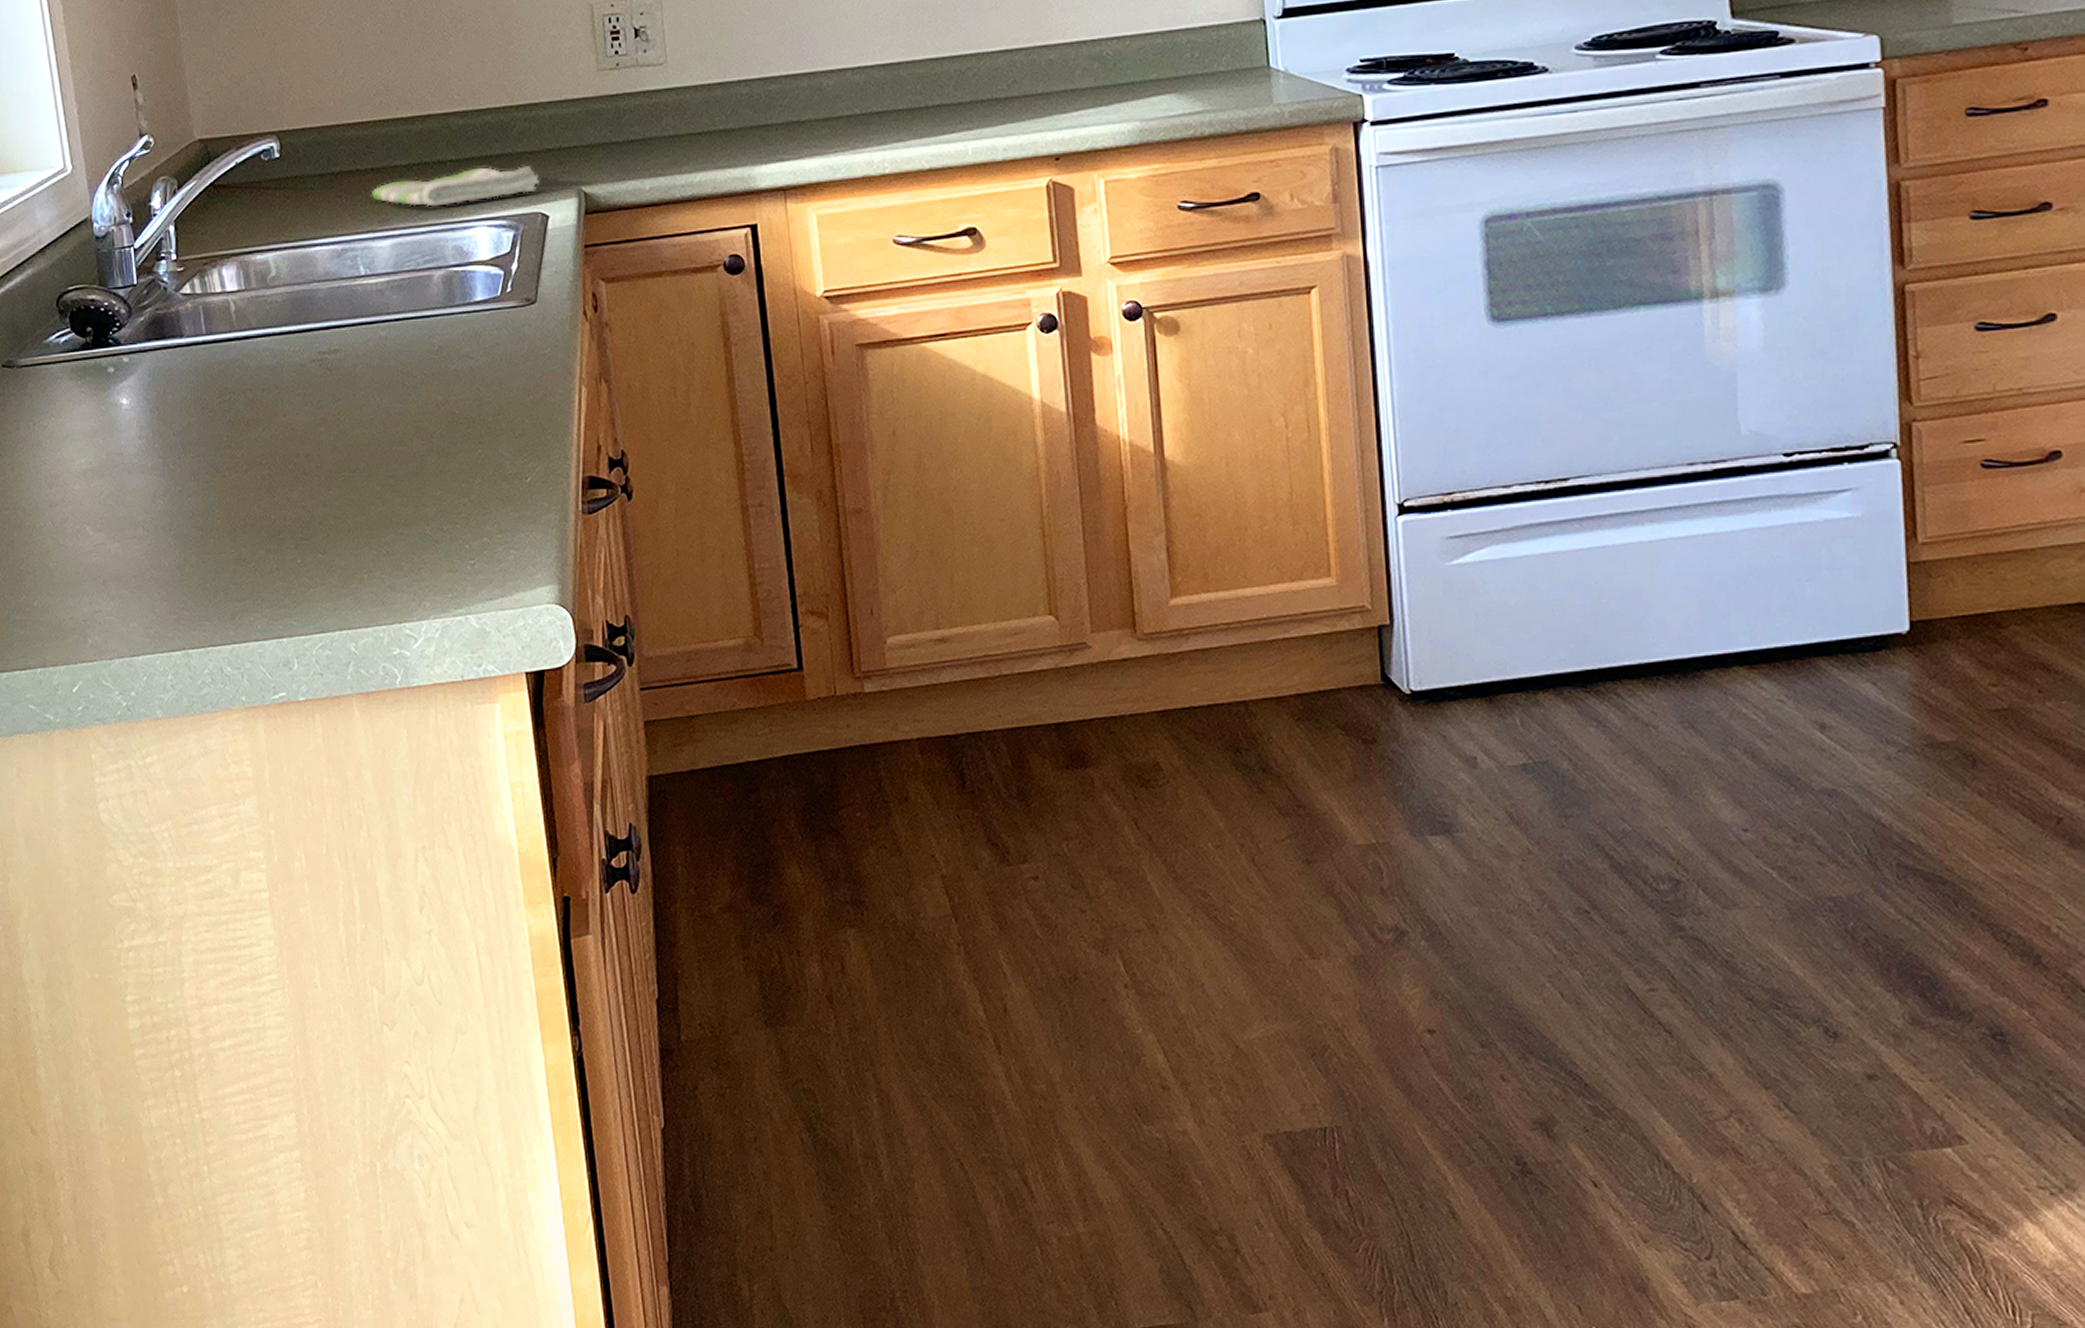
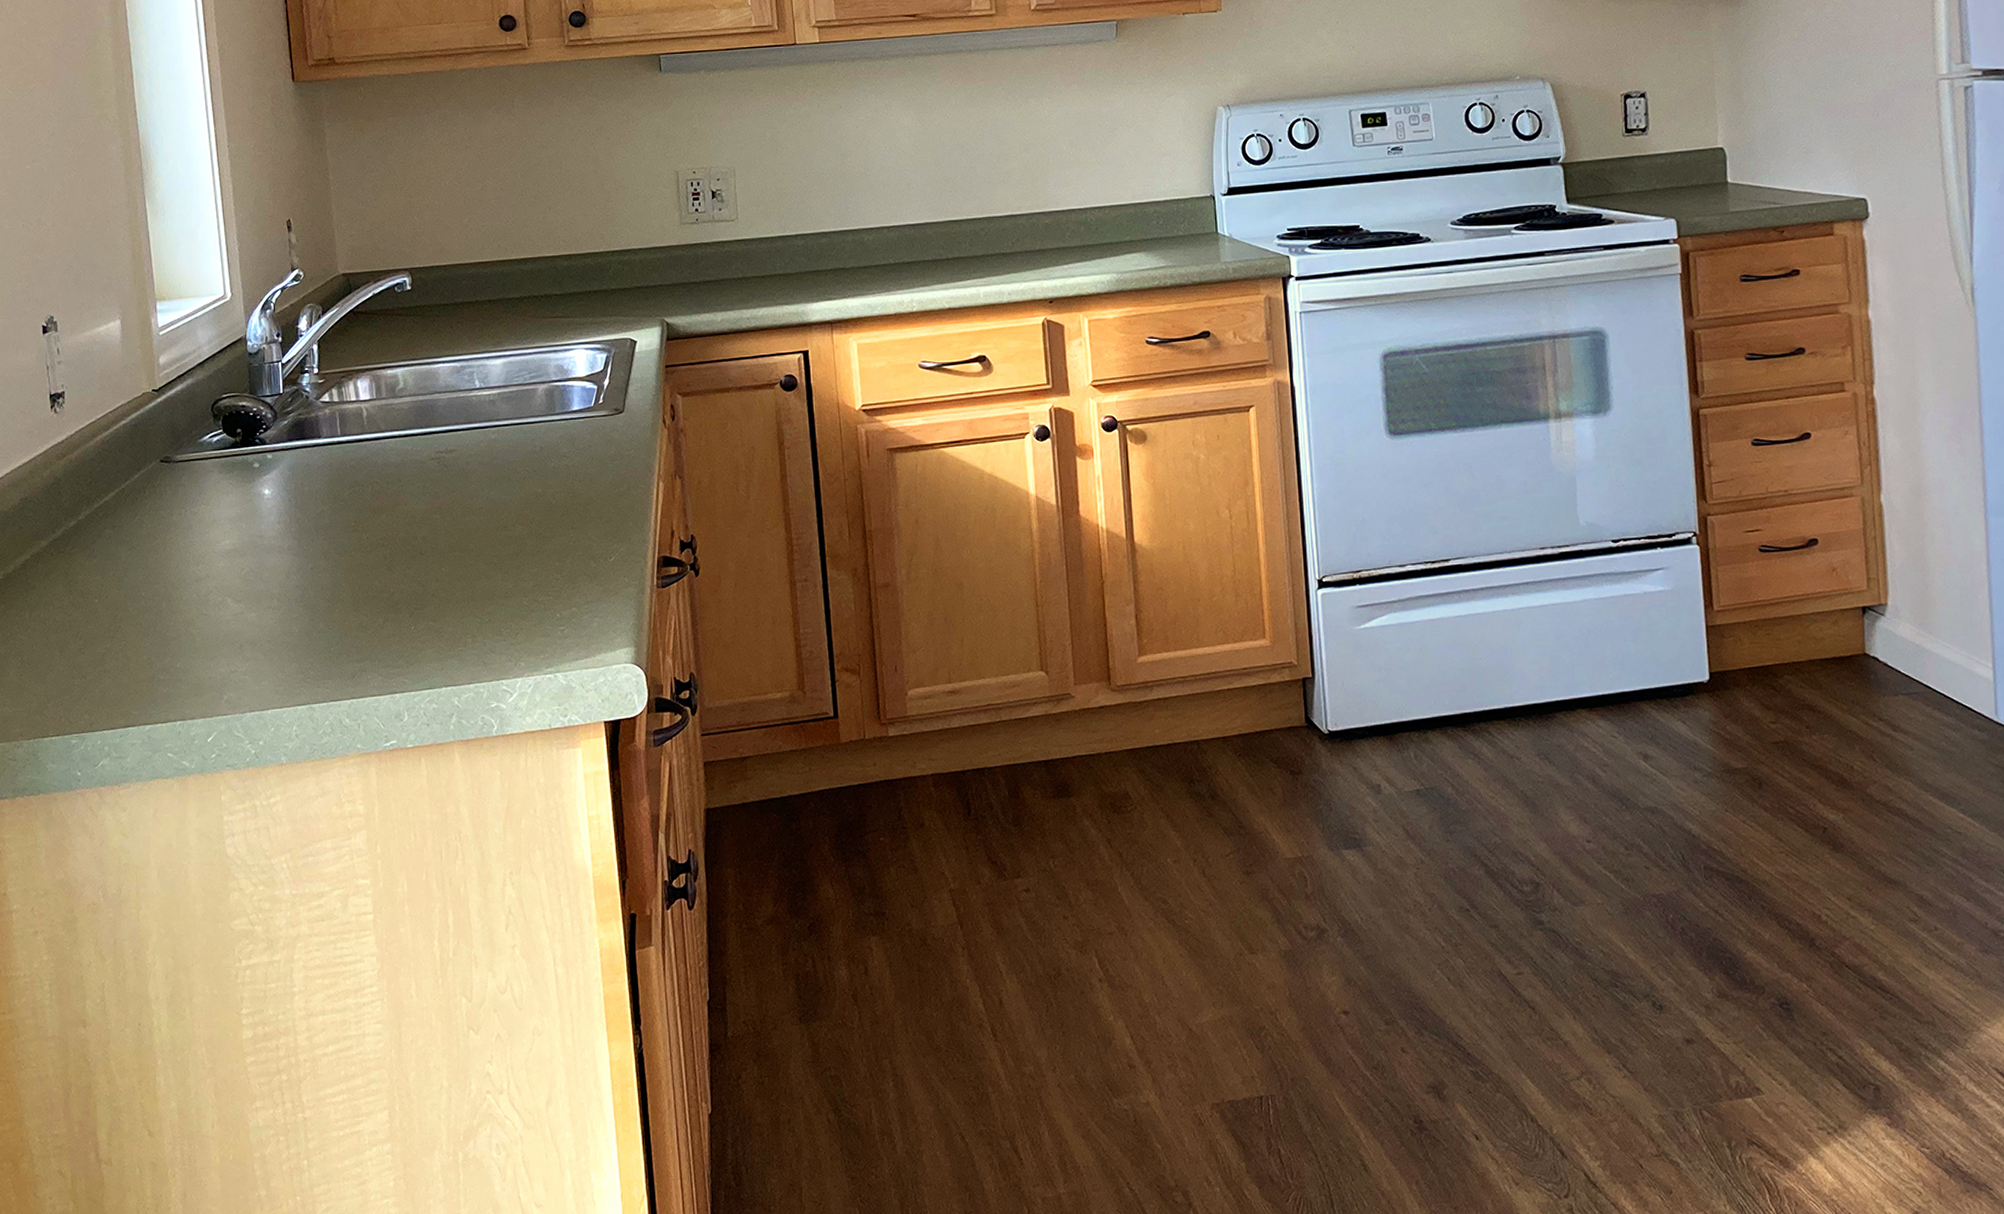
dish towel: present [371,165,540,207] -> none [487,299,630,333]

